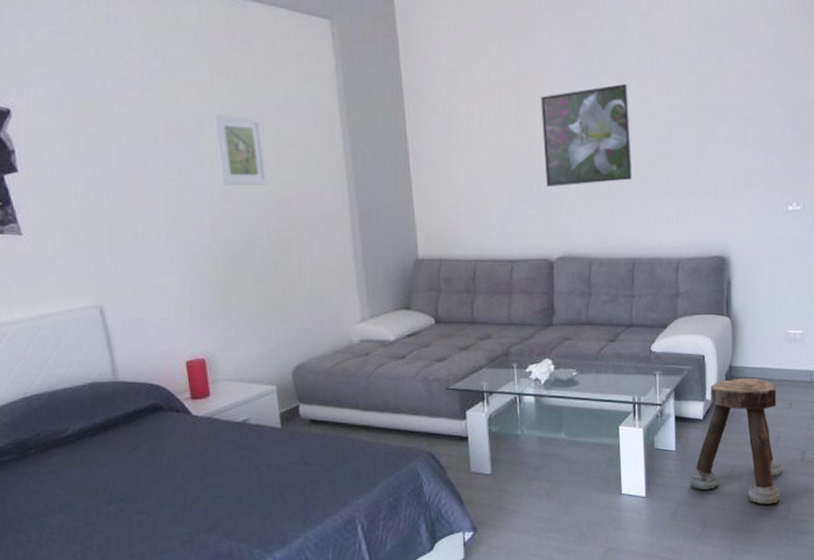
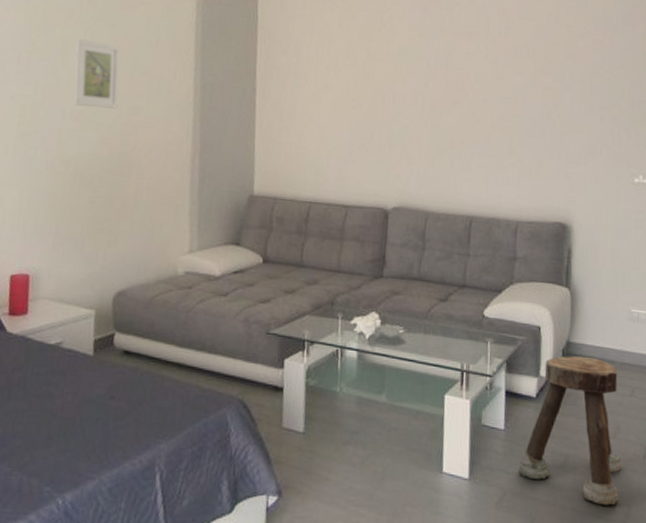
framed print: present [541,83,633,188] -> none [387,43,476,137]

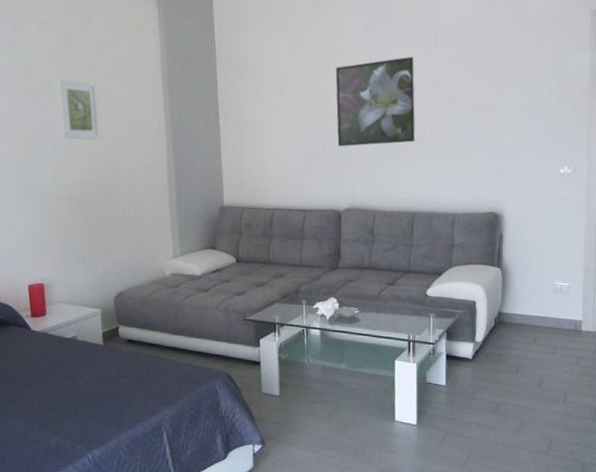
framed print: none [387,43,476,137] -> present [335,56,416,147]
stool: present [518,356,622,505] -> none [458,324,545,440]

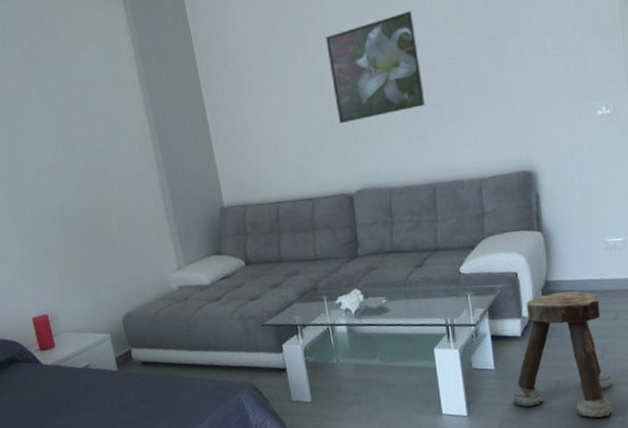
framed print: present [58,80,100,140] -> none [31,96,84,161]
stool: none [458,324,545,440] -> present [512,291,613,418]

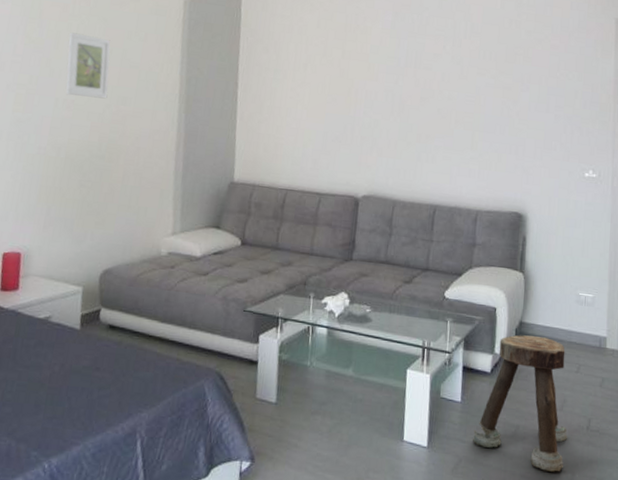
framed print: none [31,96,84,161] -> present [65,32,111,99]
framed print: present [326,10,426,124] -> none [359,45,443,132]

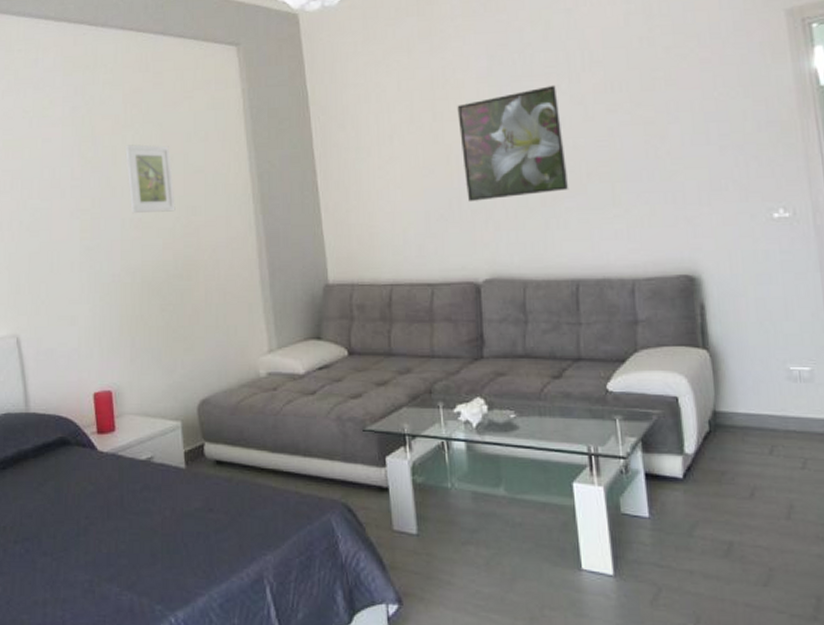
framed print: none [359,45,443,132] -> present [457,84,569,202]
stool: present [473,335,567,472] -> none [672,428,803,598]

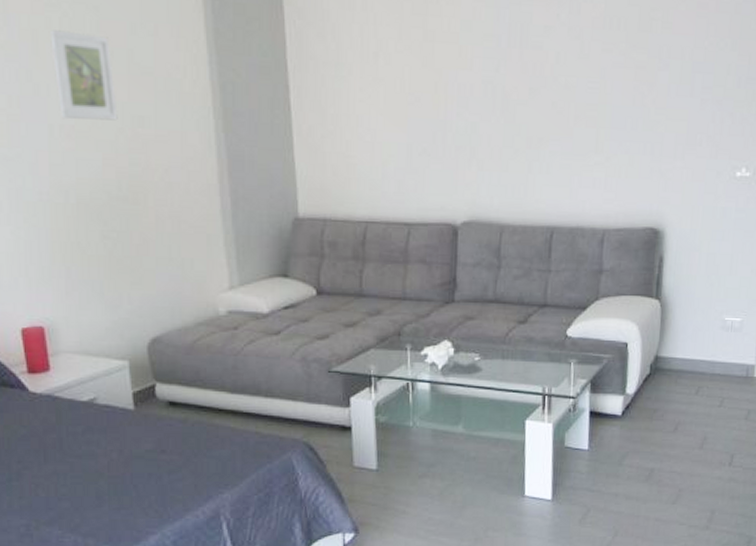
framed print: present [457,84,569,202] -> none [450,13,557,138]

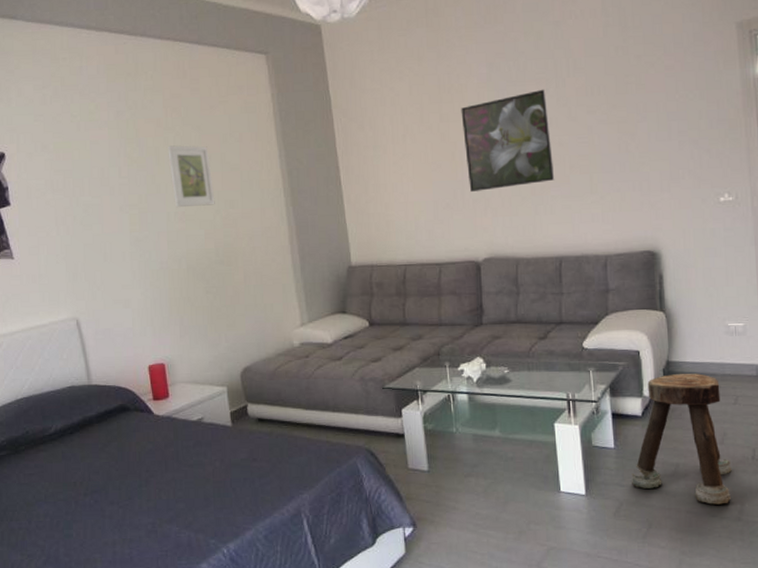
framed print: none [450,13,557,138] -> present [461,89,555,193]
stool: none [602,371,707,512] -> present [631,373,732,505]

